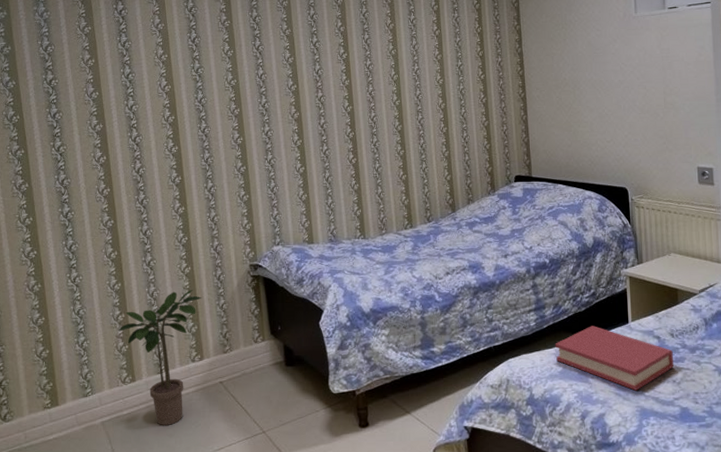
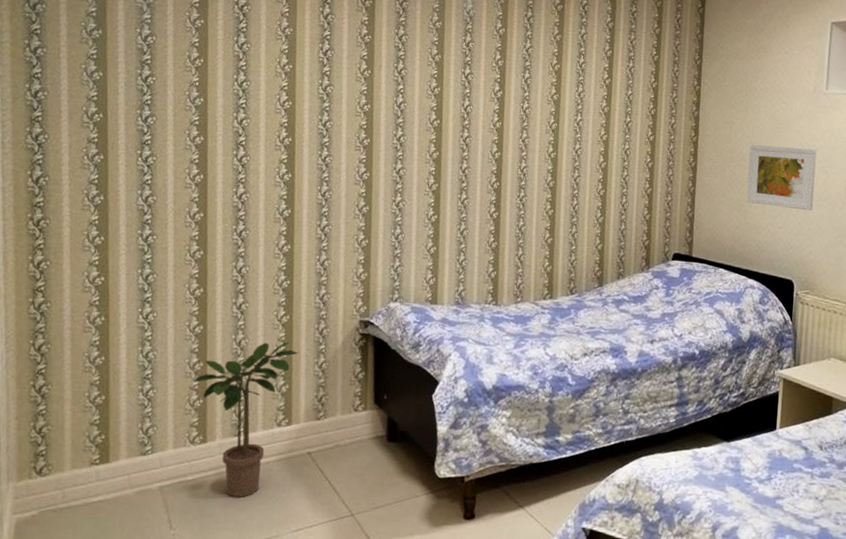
hardback book: present [555,326,674,391] -> none [693,429,819,505]
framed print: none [571,68,637,124] -> present [746,144,817,211]

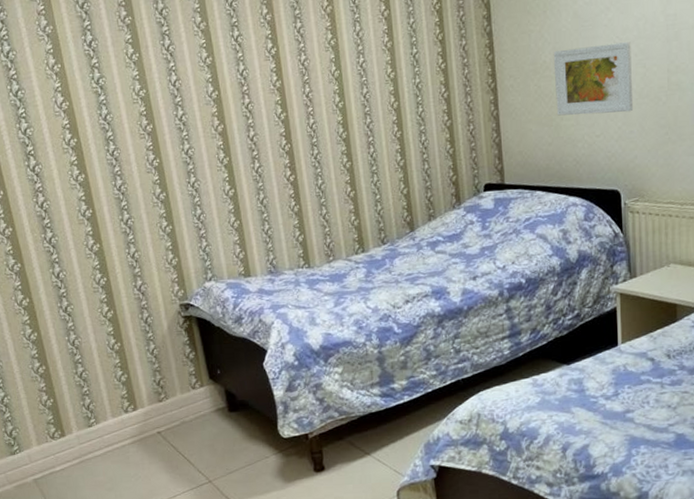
potted plant: present [193,342,298,497] -> none [40,336,129,480]

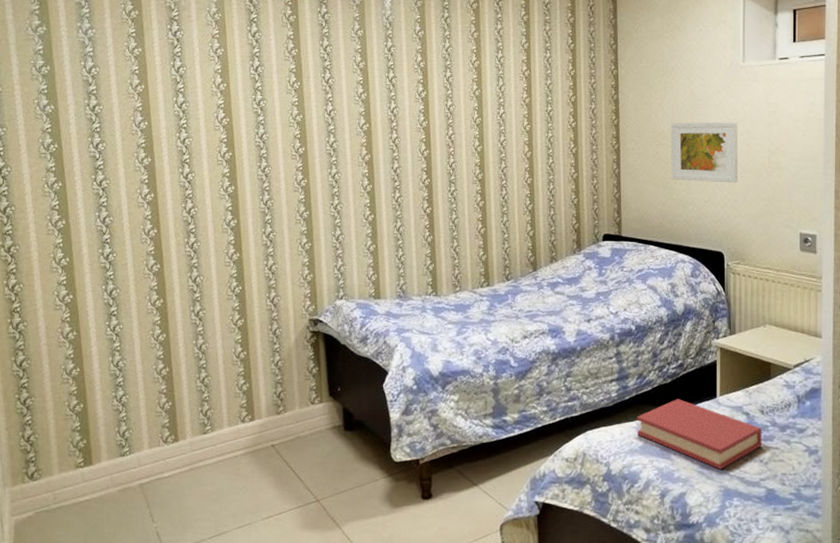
hardback book: none [532,350,669,419] -> present [636,399,762,469]

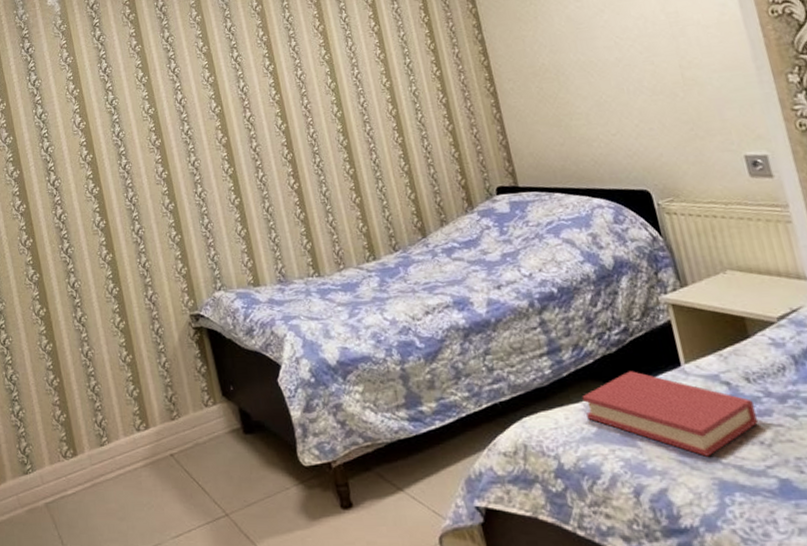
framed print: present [670,121,738,183] -> none [550,40,649,116]

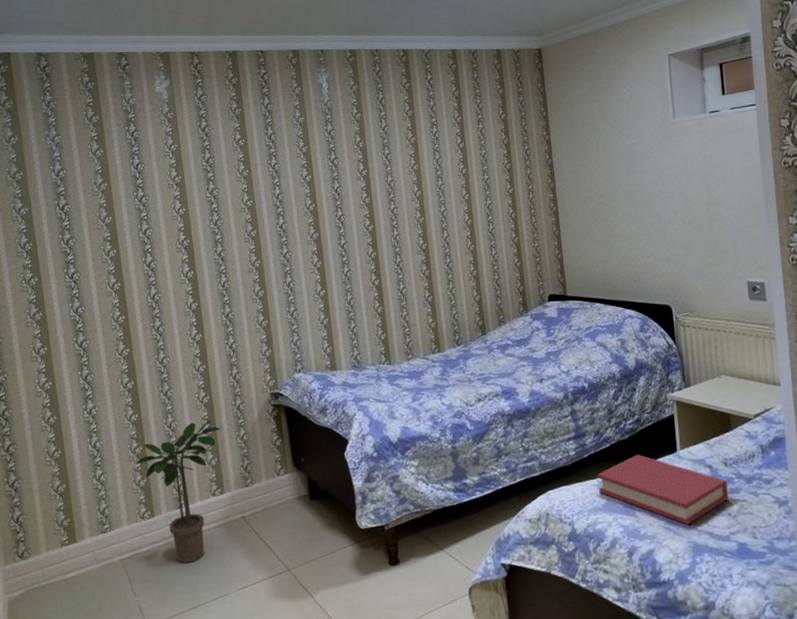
potted plant: none [54,347,140,507] -> present [136,420,221,563]

